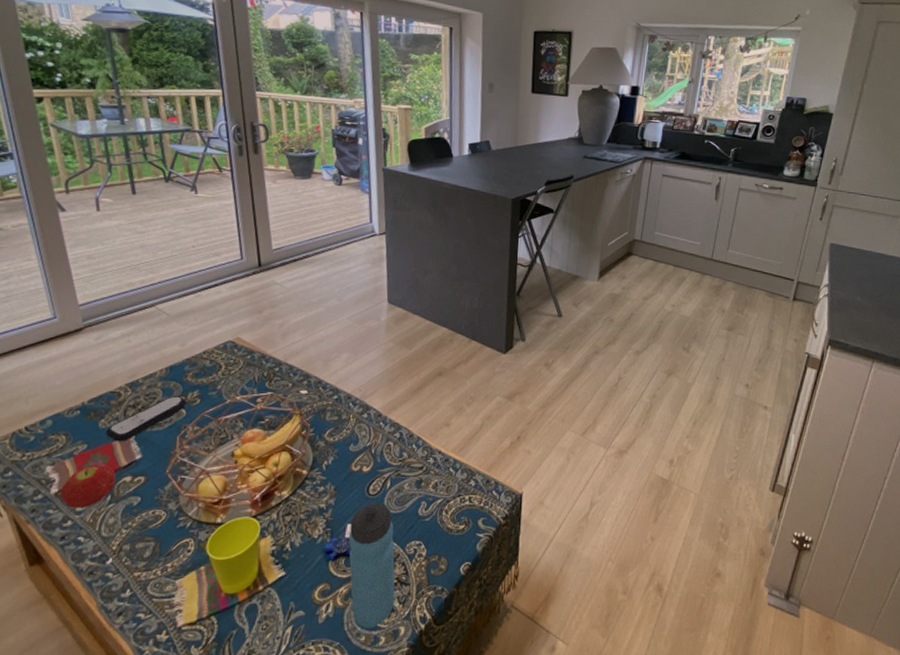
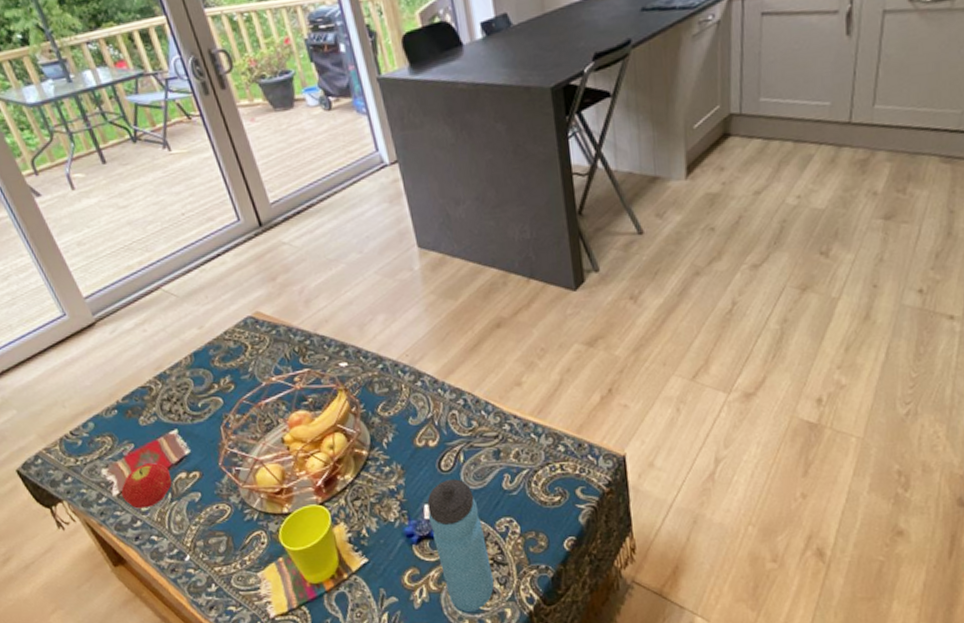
remote control: present [105,396,187,442] -> none [147,384,221,438]

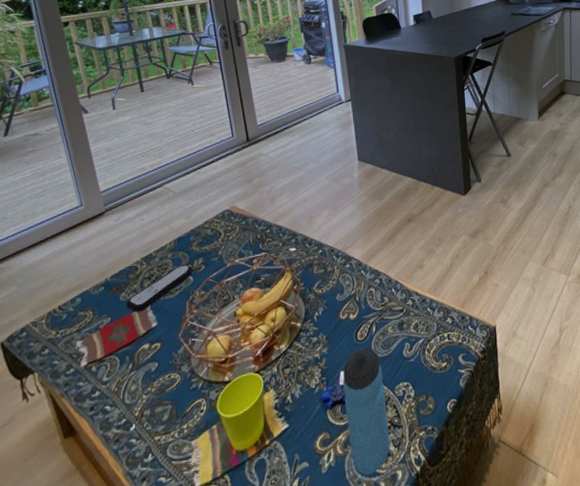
fruit: present [121,462,173,509] -> none [89,334,136,379]
remote control: none [147,384,221,438] -> present [126,264,193,312]

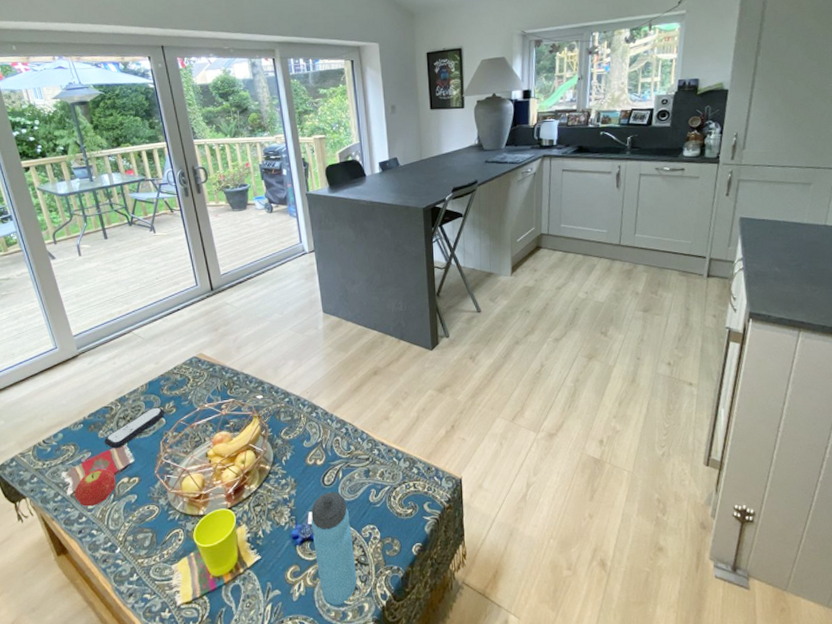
fruit: none [89,334,136,379] -> present [74,468,116,507]

